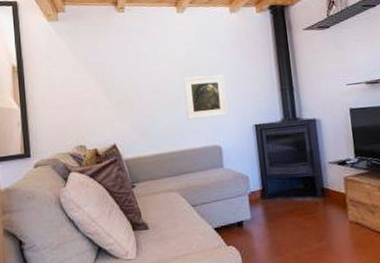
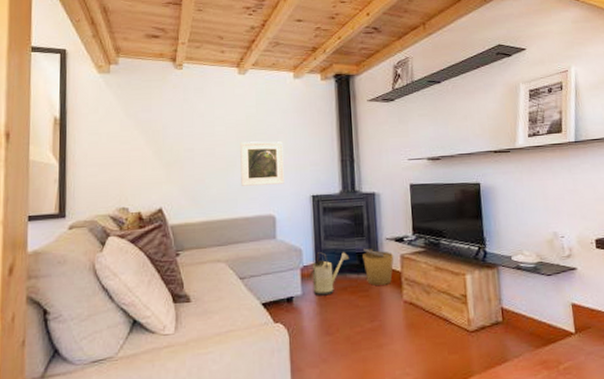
watering can: none [257,177,295,220] -> present [309,252,350,296]
wooden bucket: none [307,173,338,208] -> present [363,249,394,286]

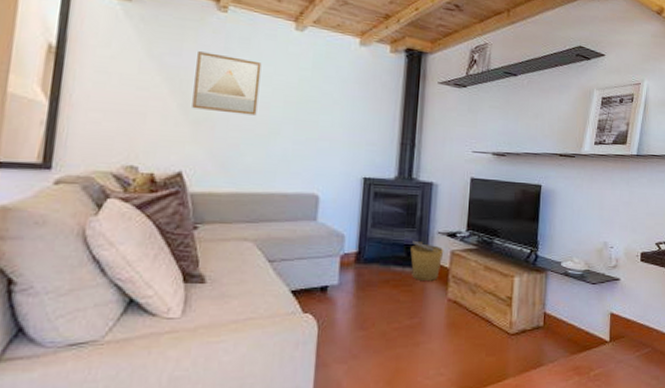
wall art: none [164,105,215,154] -> present [192,51,262,116]
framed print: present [240,141,284,186] -> none [283,108,338,161]
watering can: present [309,252,350,296] -> none [349,240,397,287]

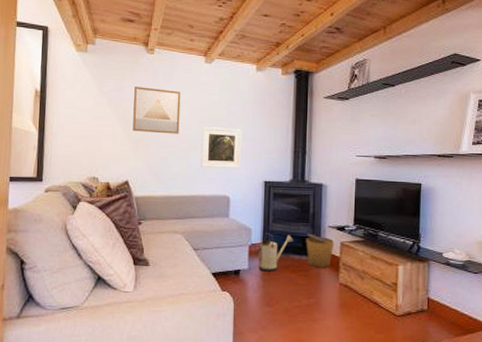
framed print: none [283,108,338,161] -> present [201,127,242,168]
watering can: none [349,240,397,287] -> present [256,233,294,272]

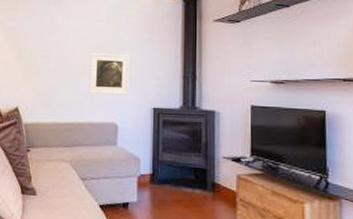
wall art: present [132,87,181,134] -> none [24,15,70,61]
watering can: present [256,233,294,272] -> none [146,163,186,206]
wooden bucket: present [306,234,335,267] -> none [199,165,230,203]

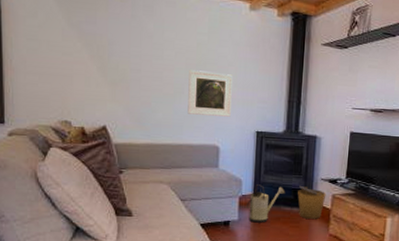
watering can: none [146,163,186,206] -> present [247,184,286,223]
wooden bucket: none [199,165,230,203] -> present [297,186,326,219]

